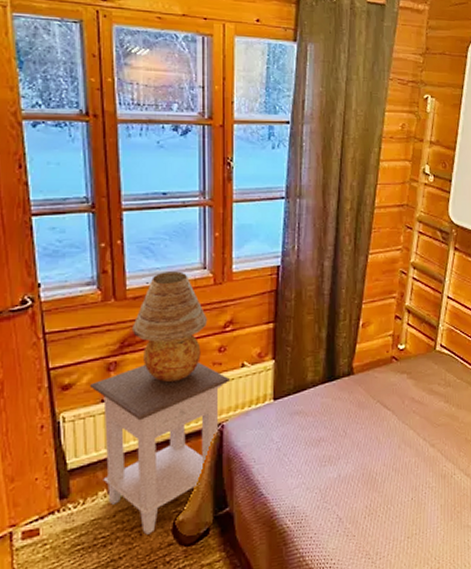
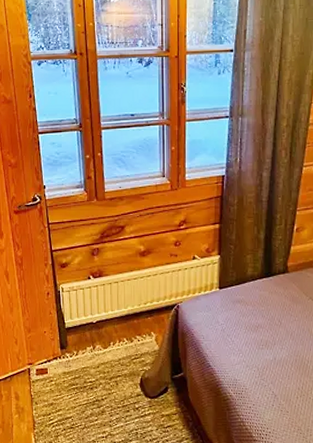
nightstand: present [90,362,231,535] -> none [80,252,184,385]
table lamp: present [131,271,208,383] -> none [109,178,166,268]

